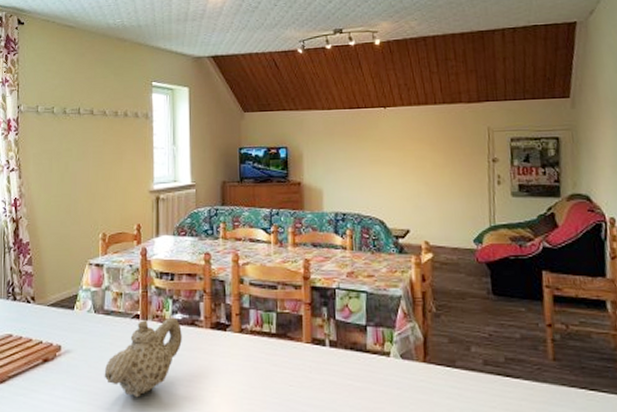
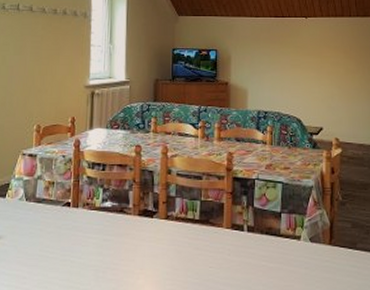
teapot: present [104,317,182,398] -> none [33,205,111,281]

